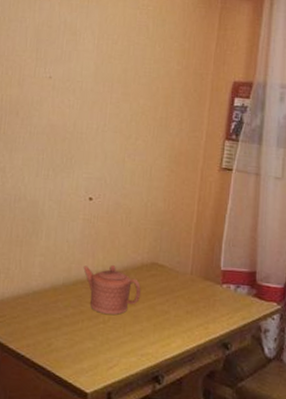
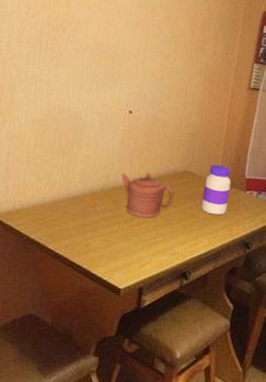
jar: none [172,254,205,312] -> present [201,164,231,216]

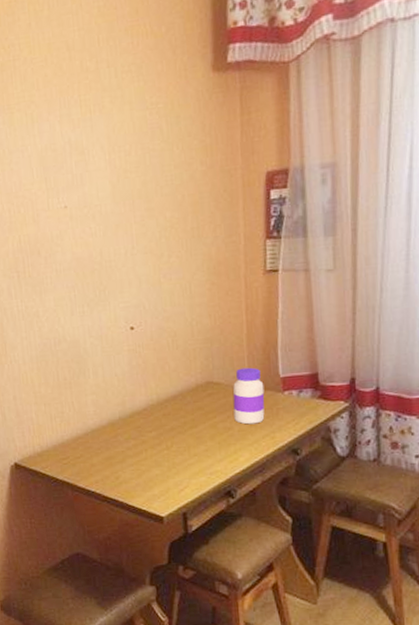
teapot: present [121,173,173,218] -> none [137,391,200,441]

